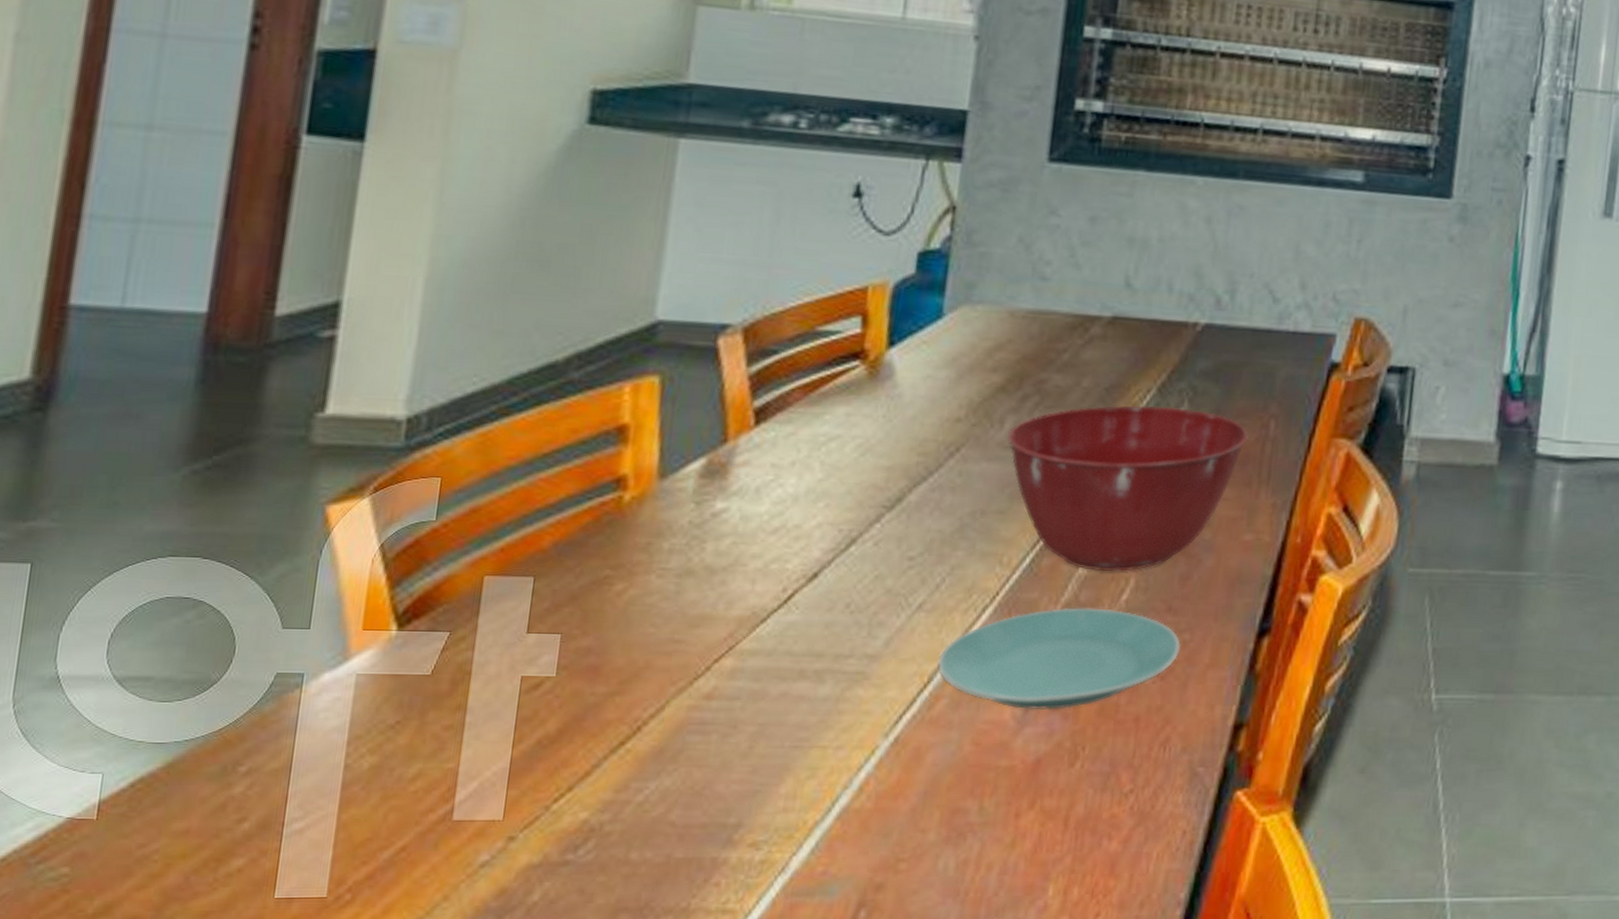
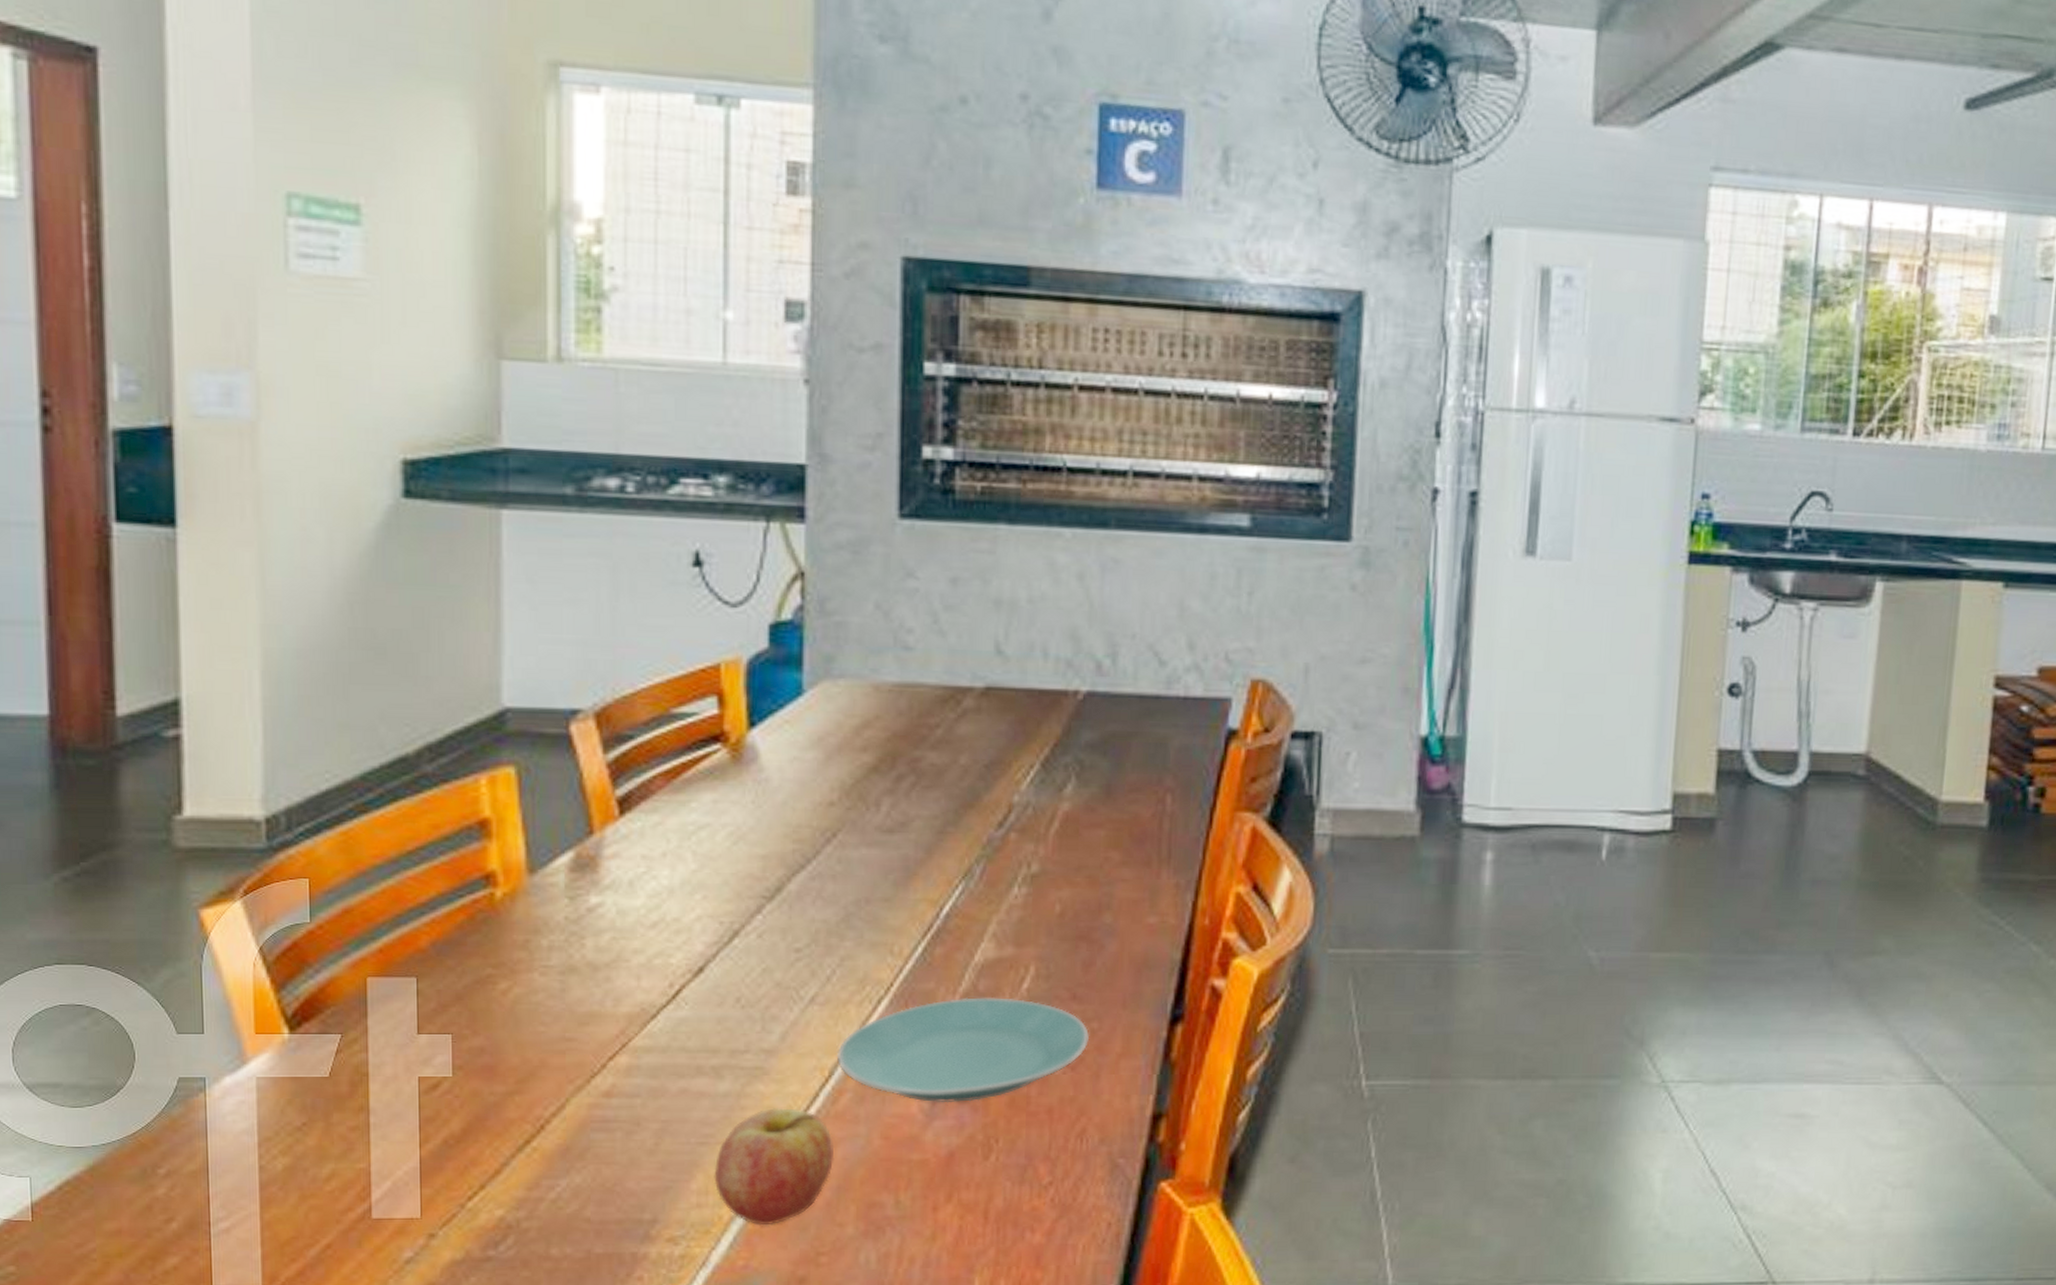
fruit: none [803,713,925,831] -> present [714,1108,835,1226]
mixing bowl: present [1008,405,1248,572] -> none [886,782,1144,960]

